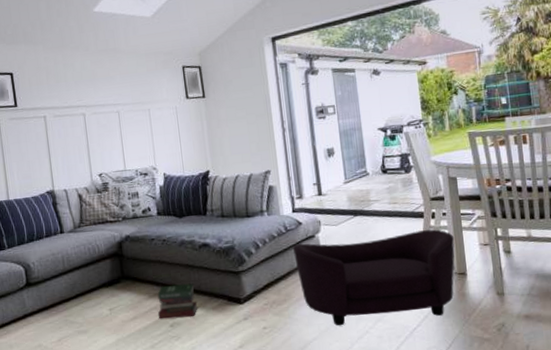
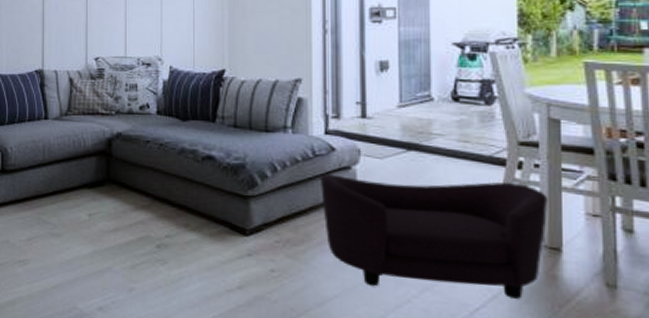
books: present [157,283,198,318] -> none [144,198,192,241]

